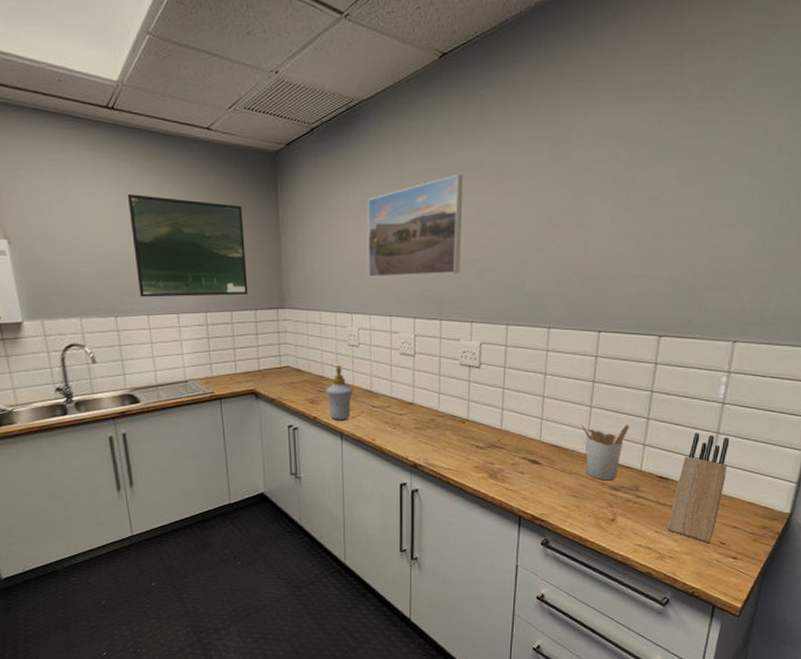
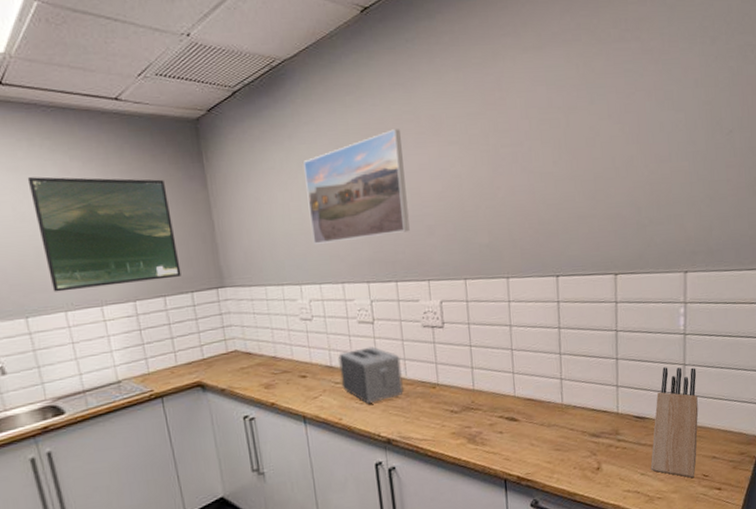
soap bottle: present [326,364,353,421] -> none [281,342,312,404]
toaster: none [378,378,435,430] -> present [338,346,403,405]
utensil holder: present [582,425,630,481] -> none [554,367,601,429]

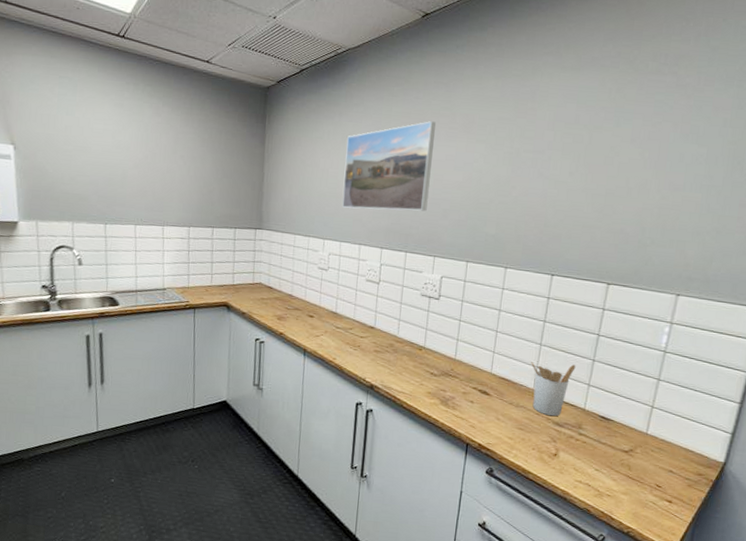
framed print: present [27,176,181,292] -> none [128,114,232,214]
toaster: present [338,346,403,405] -> none [341,303,396,352]
utensil holder: none [554,367,601,429] -> present [531,362,576,417]
knife block: present [650,367,699,479] -> none [606,377,670,486]

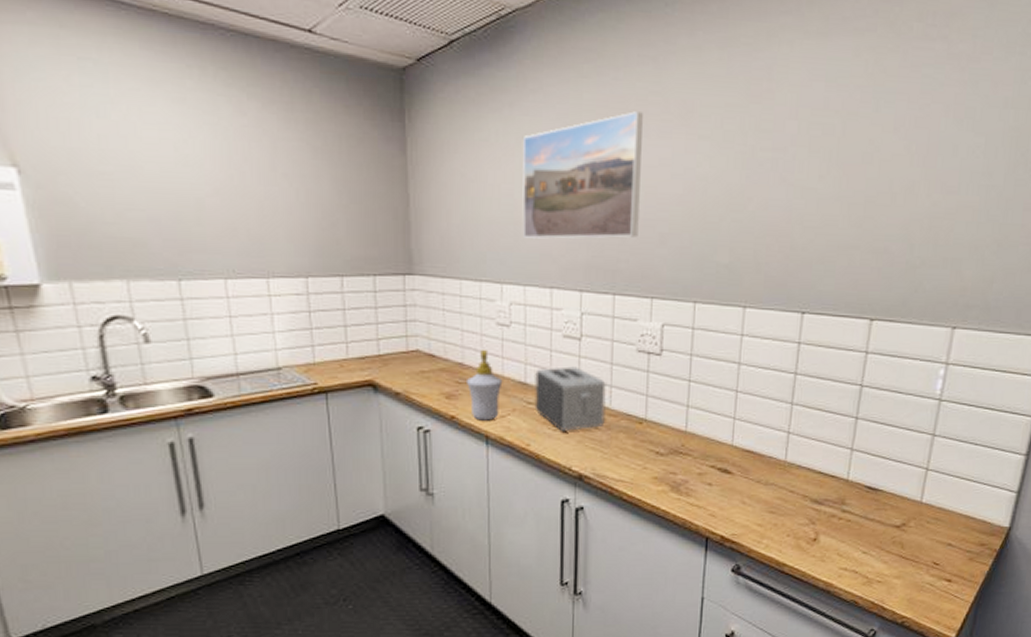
soap bottle: none [293,285,320,338] -> present [467,349,503,421]
toaster: none [341,303,396,352] -> present [534,366,606,432]
utensil holder: present [531,362,576,417] -> none [781,425,836,493]

